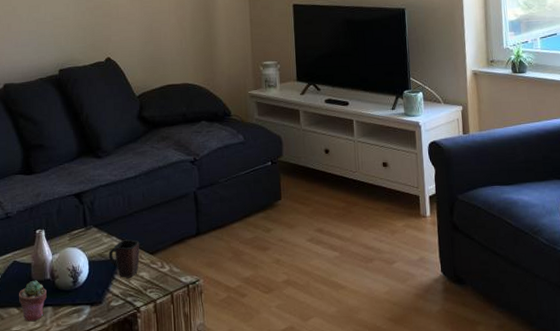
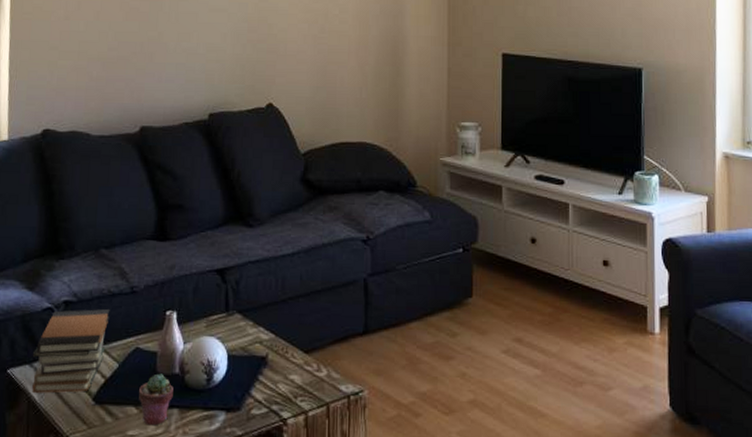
mug: present [108,240,140,278] -> none [253,332,293,381]

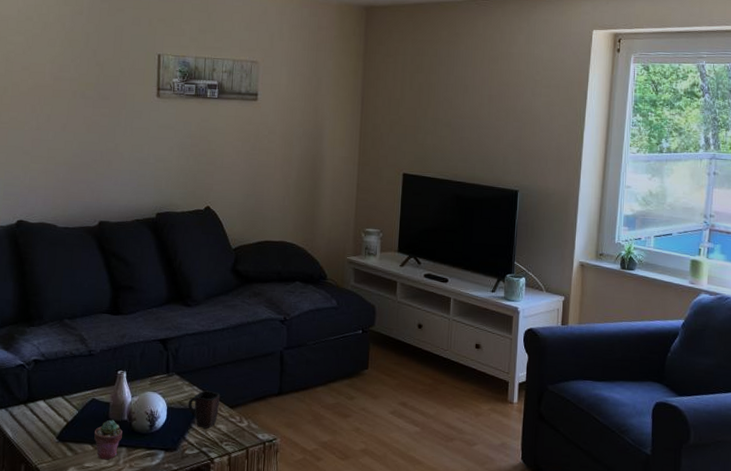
book stack: present [32,308,110,393] -> none [7,367,72,432]
mug: none [253,332,293,381] -> present [188,390,221,429]

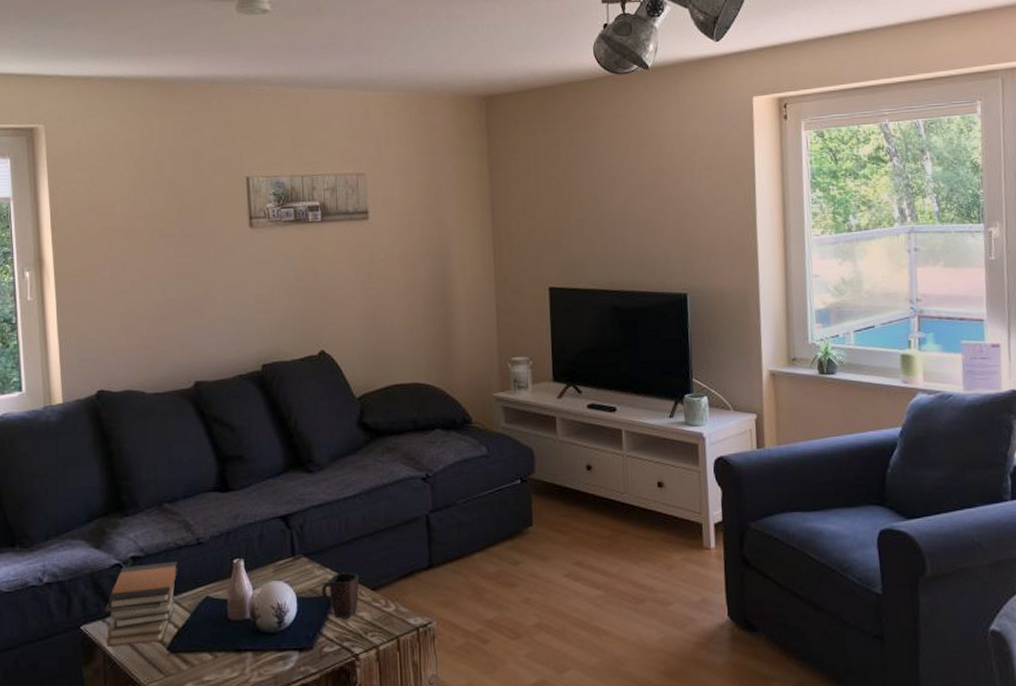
book stack: none [7,367,72,432] -> present [104,561,178,647]
potted succulent: present [94,419,123,460] -> none [212,620,246,670]

